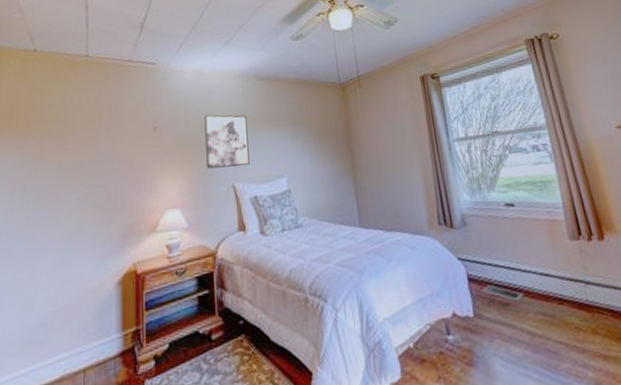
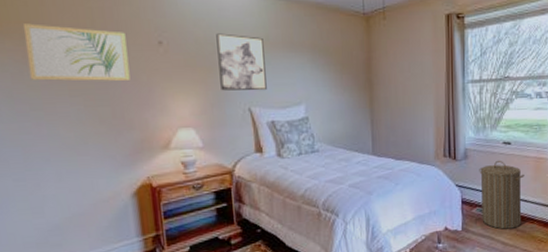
wall art: none [43,122,127,172] -> present [22,23,130,82]
laundry hamper: none [482,225,548,314] -> present [479,160,524,229]

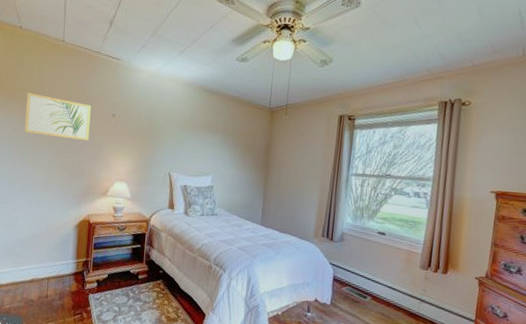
wall art: present [216,33,267,91] -> none [151,112,188,161]
laundry hamper: present [479,160,524,229] -> none [350,247,395,312]

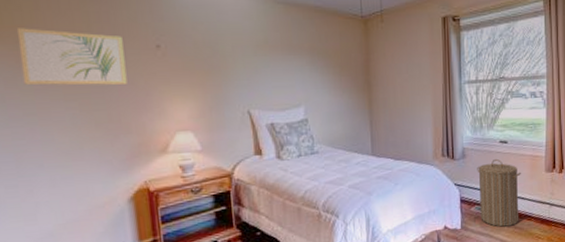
laundry hamper: none [350,247,395,312] -> present [477,158,521,227]

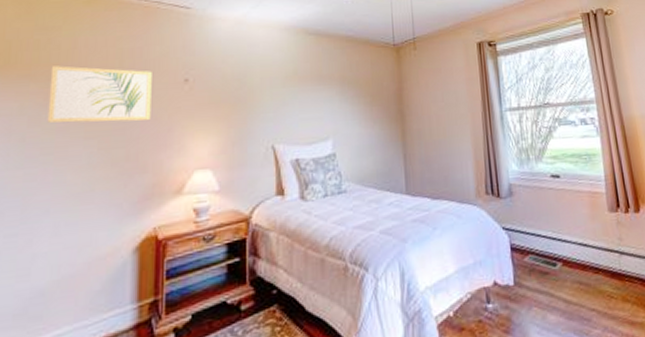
laundry hamper: present [477,158,521,227] -> none [527,196,584,283]

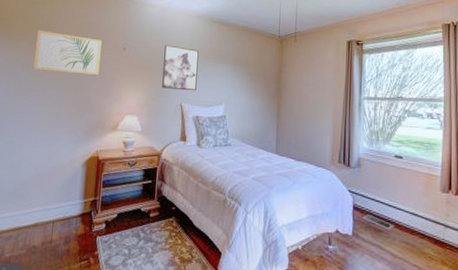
wall art: none [244,69,293,128] -> present [162,45,199,91]

